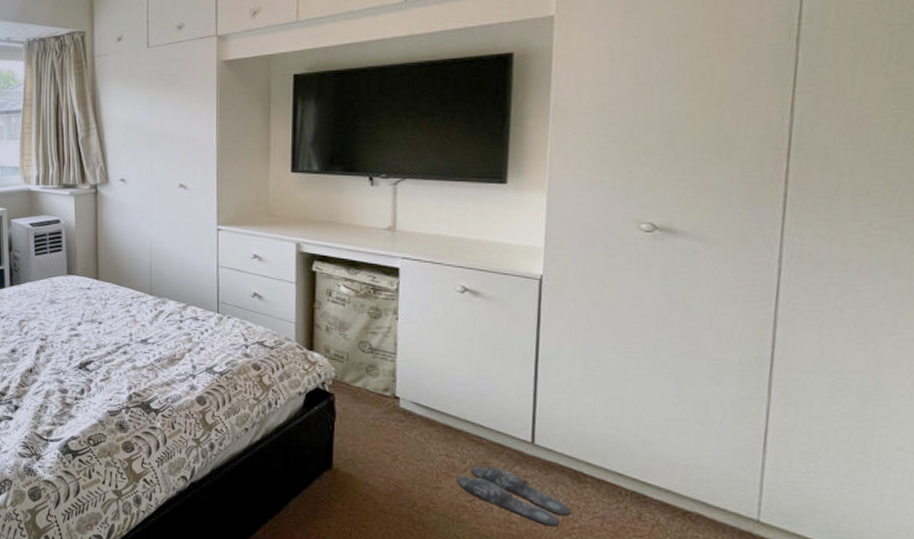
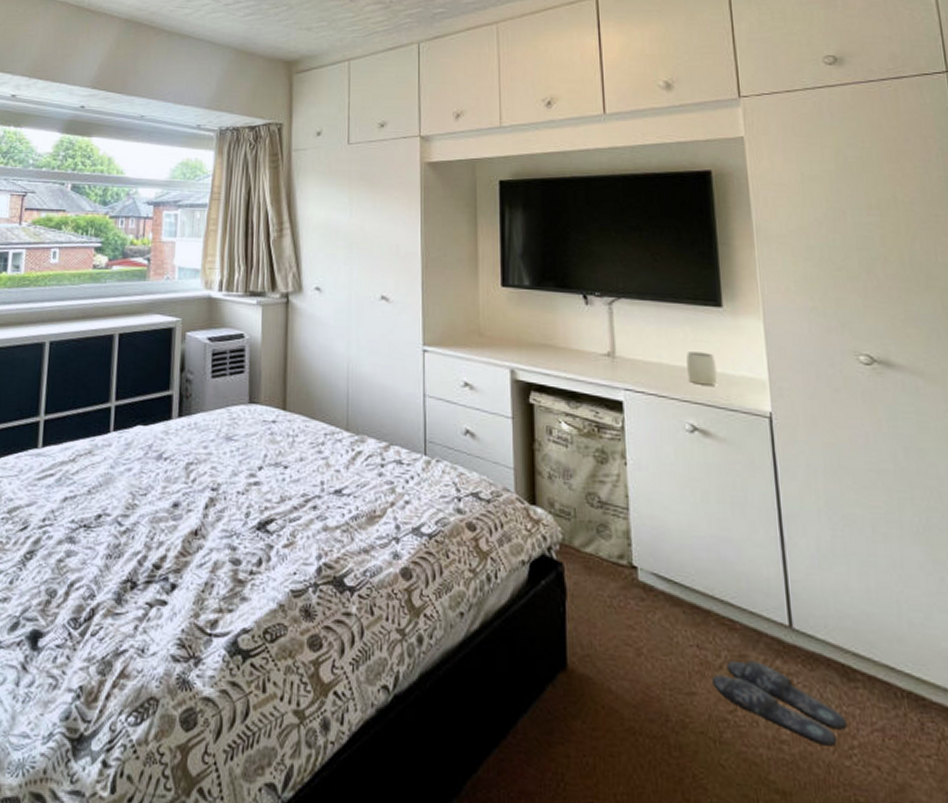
mug: none [464,224,494,253] -> present [686,352,718,386]

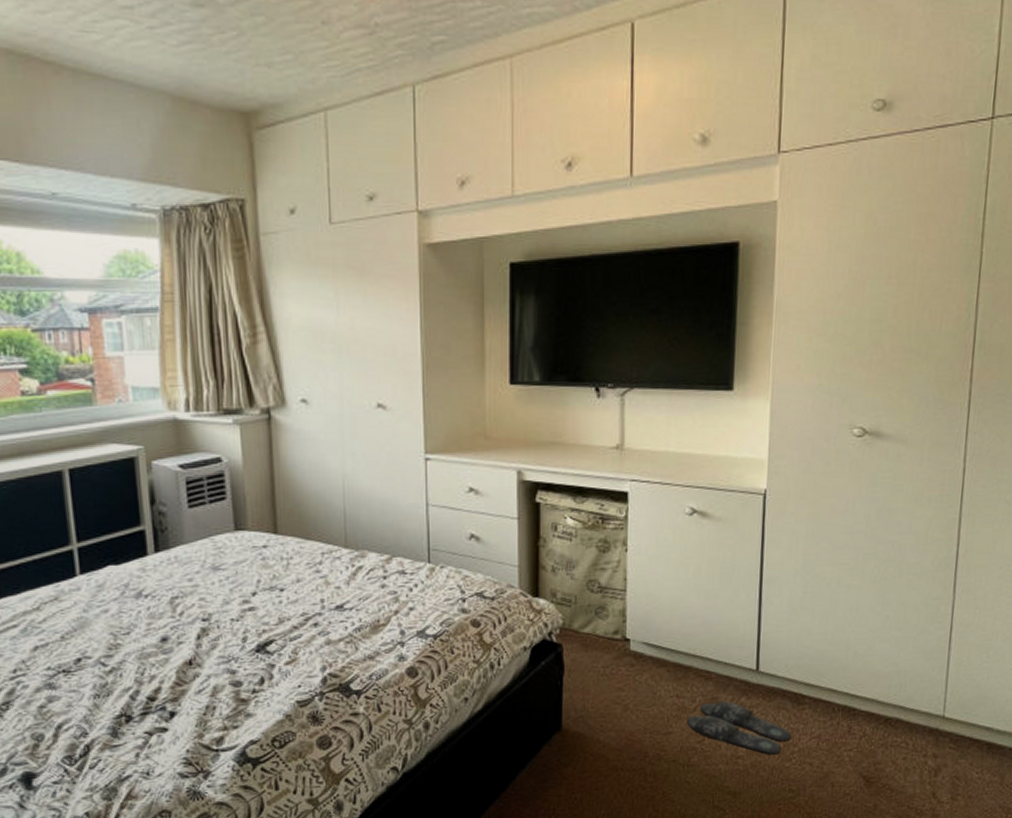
mug: present [686,352,718,386] -> none [692,437,721,469]

